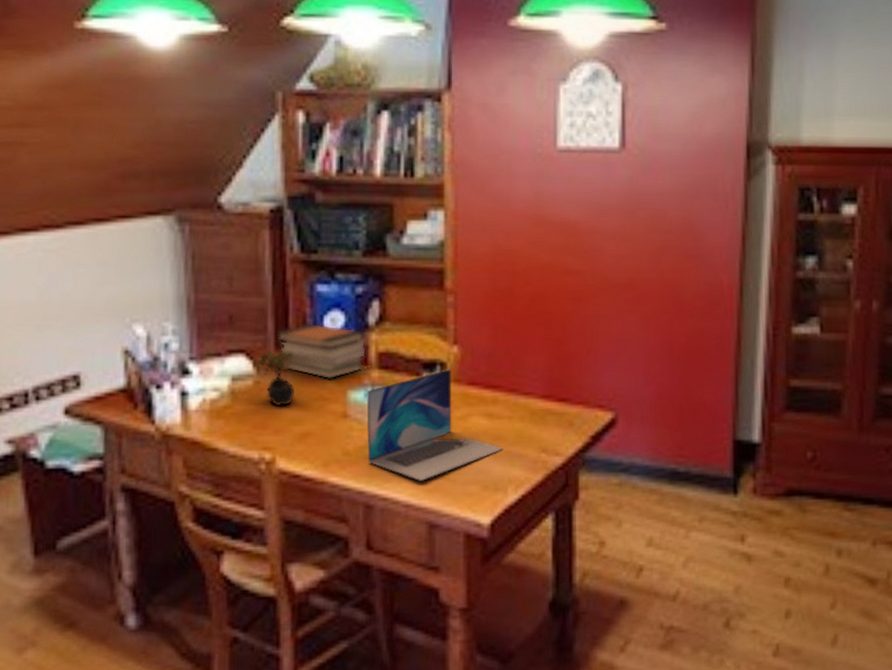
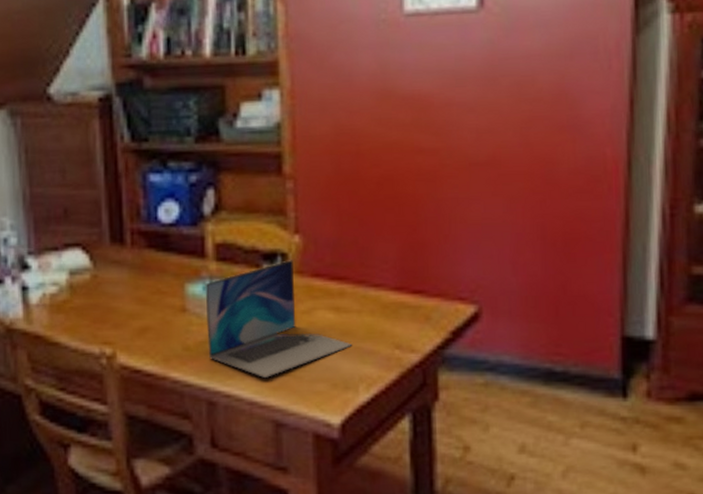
succulent plant: present [255,350,296,407] -> none [91,242,133,301]
book stack: present [277,323,366,380] -> none [111,214,202,273]

